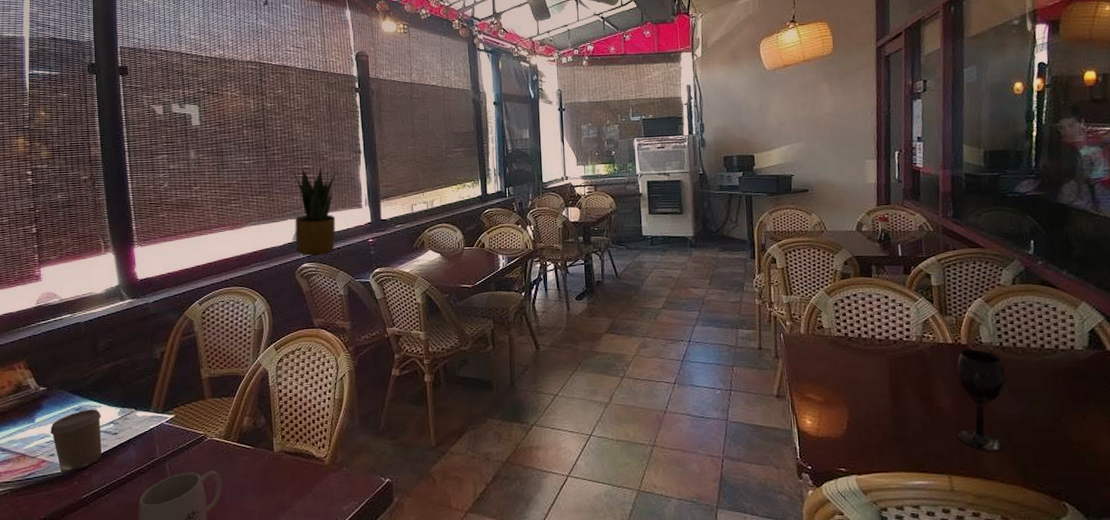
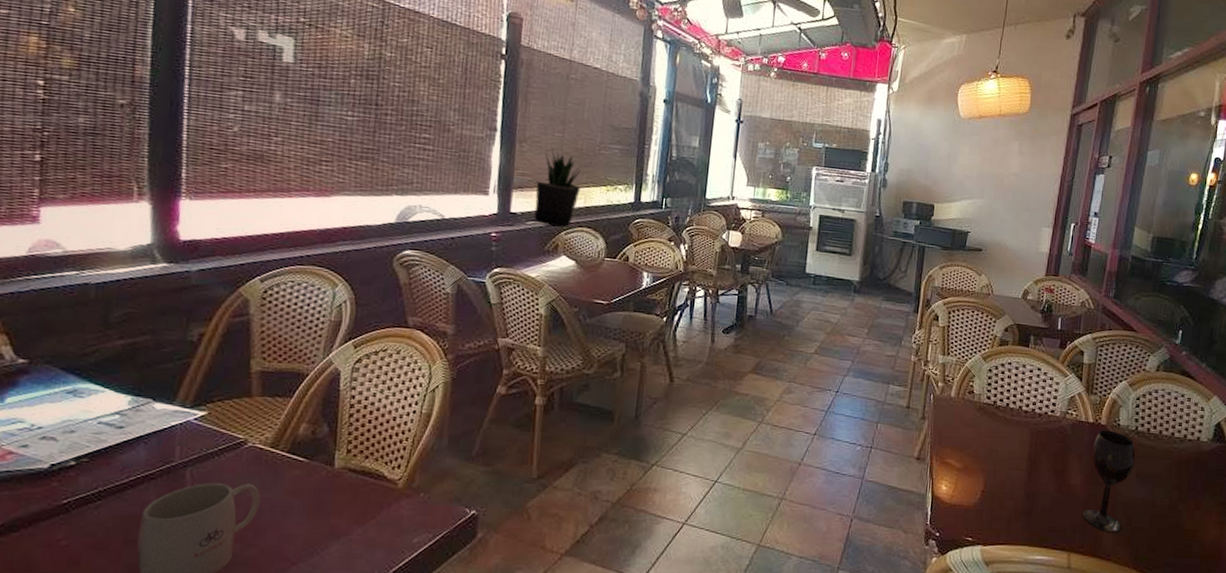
cup: present [50,409,103,475] -> none [25,393,104,473]
planter: present [292,167,338,256] -> none [398,136,465,243]
planter: none [398,160,436,226] -> present [534,148,583,227]

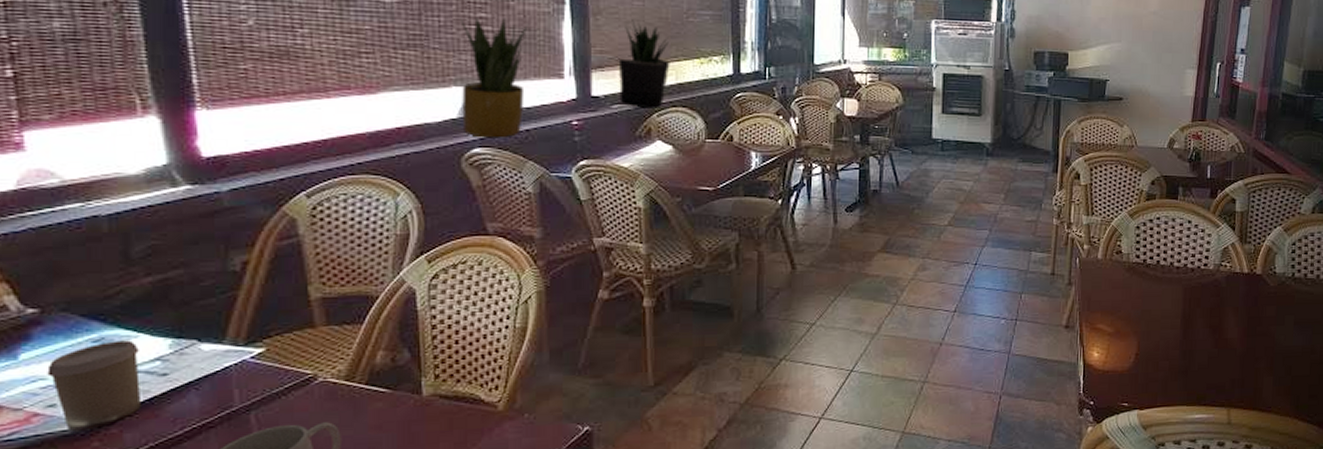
cup: none [25,393,104,473] -> present [47,340,142,433]
planter: none [398,136,465,243] -> present [460,16,530,138]
wine glass: present [1082,430,1135,533] -> none [1240,279,1293,384]

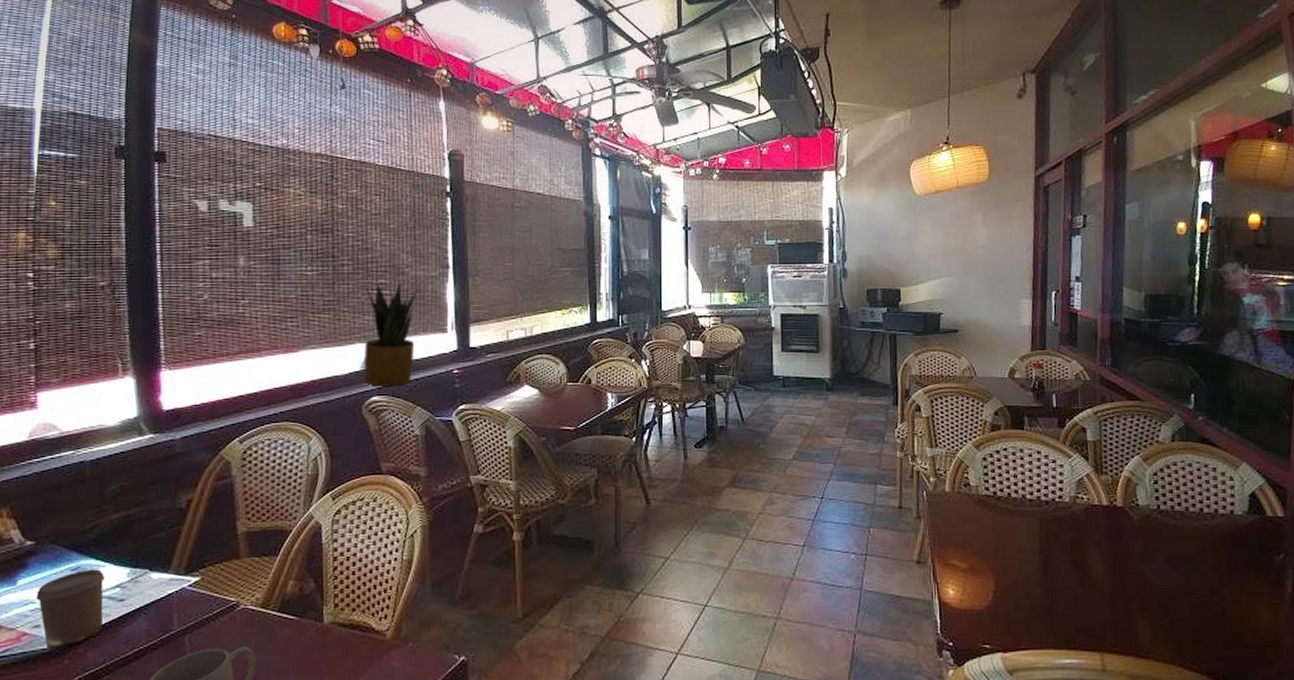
planter: present [618,20,671,108] -> none [492,279,536,356]

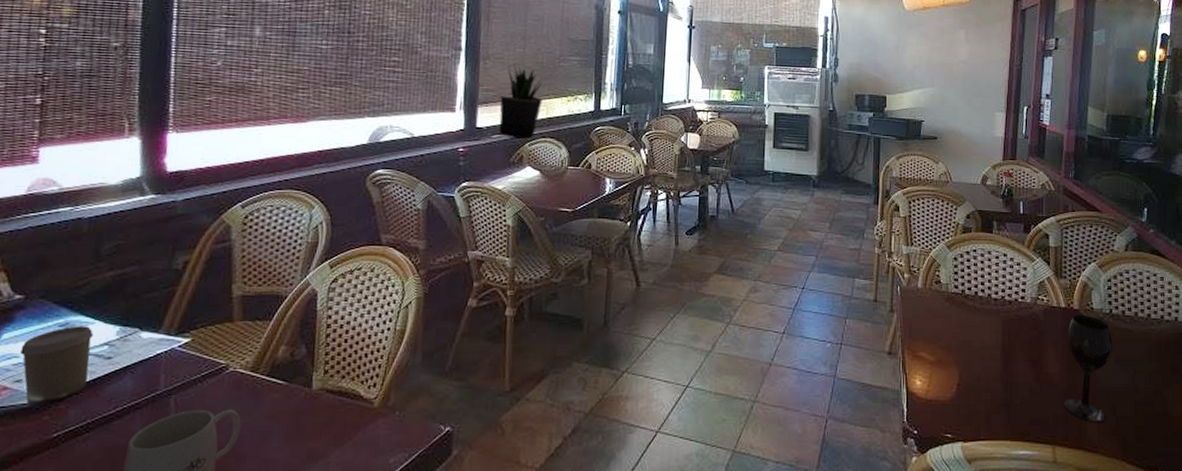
planter: present [364,282,420,387] -> none [370,60,432,162]
planter: none [492,279,536,356] -> present [499,64,544,139]
wine glass: none [1110,512,1162,627] -> present [1063,314,1112,423]

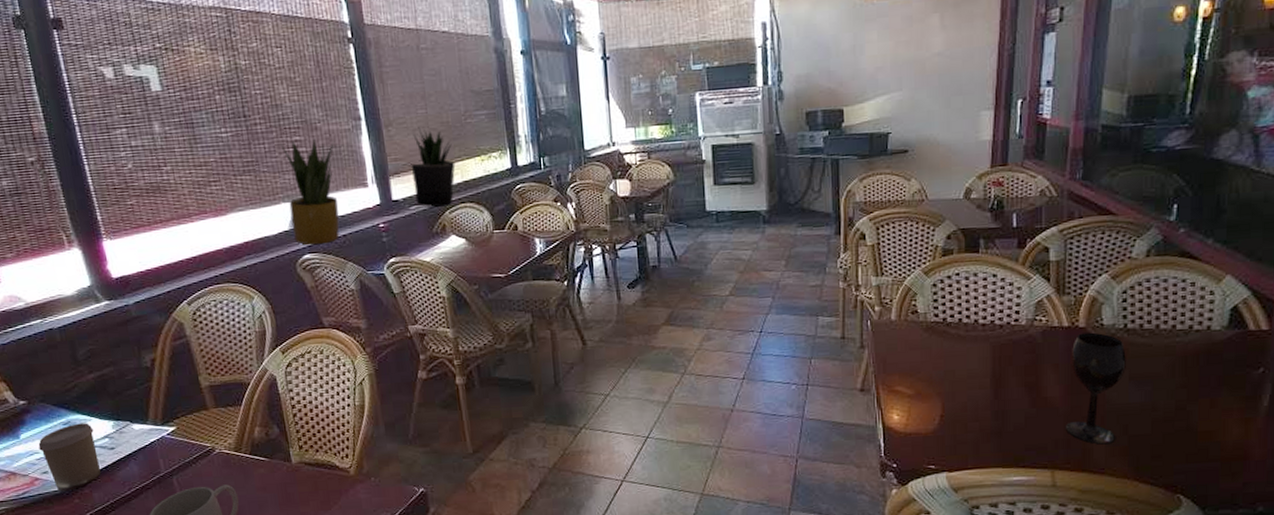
planter: none [370,60,432,162] -> present [280,138,340,245]

